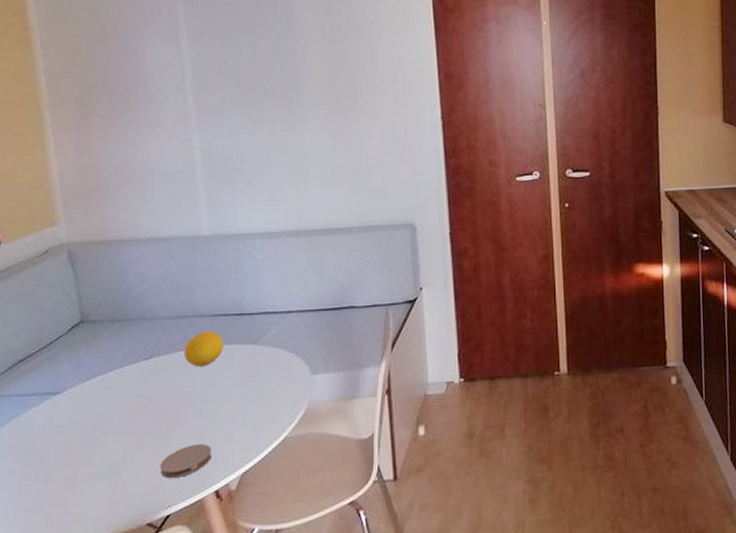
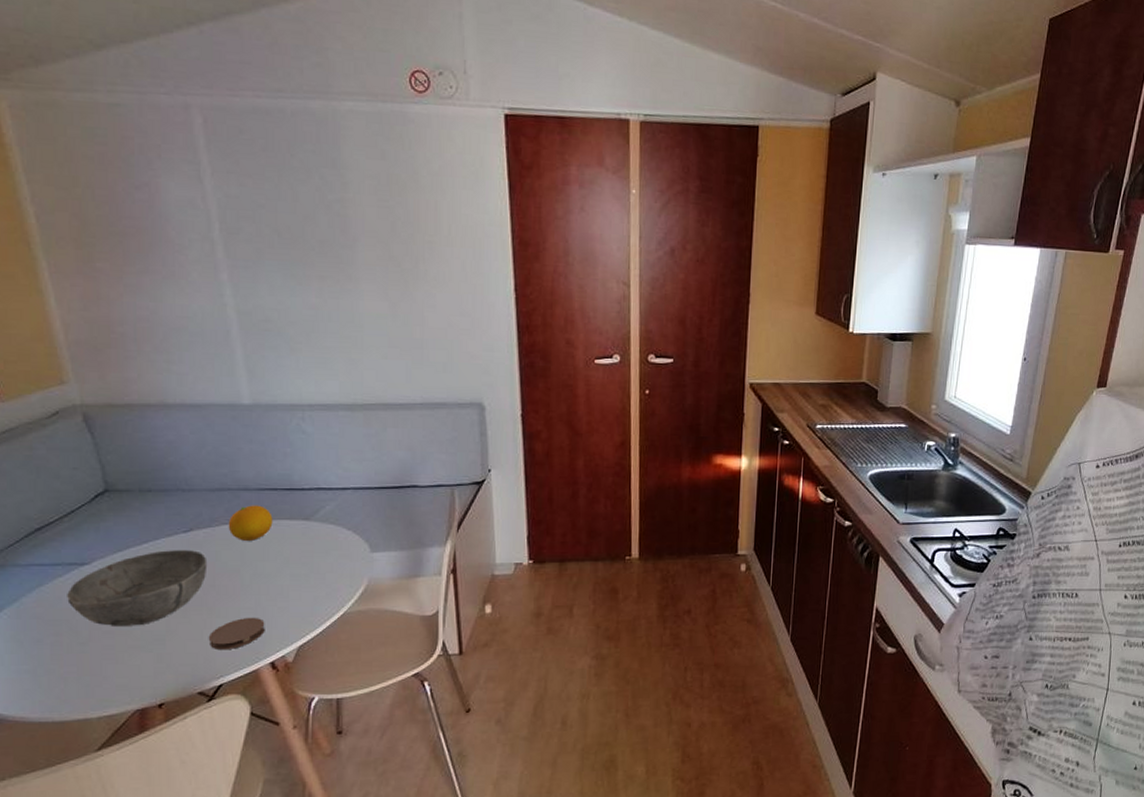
bowl: none [39,377,164,455] -> present [67,550,208,626]

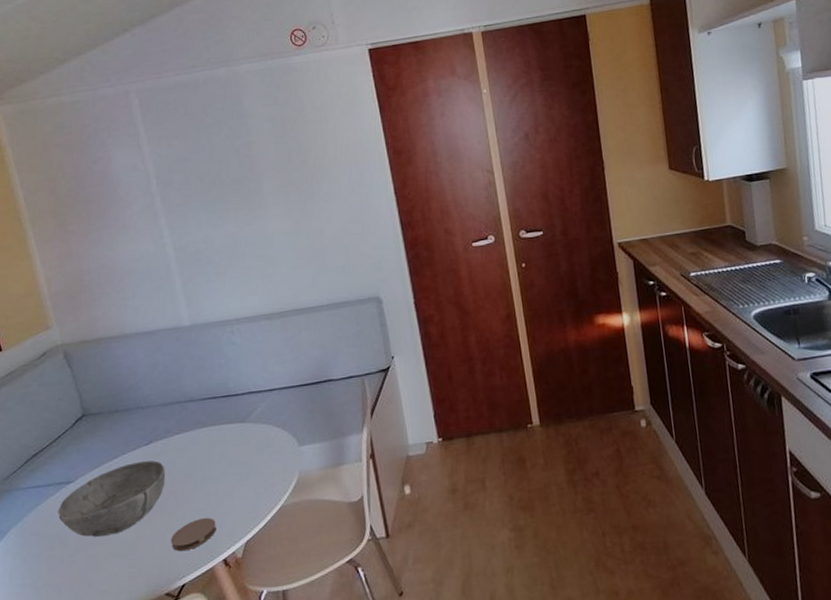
fruit: present [228,505,273,541] -> none [179,413,215,448]

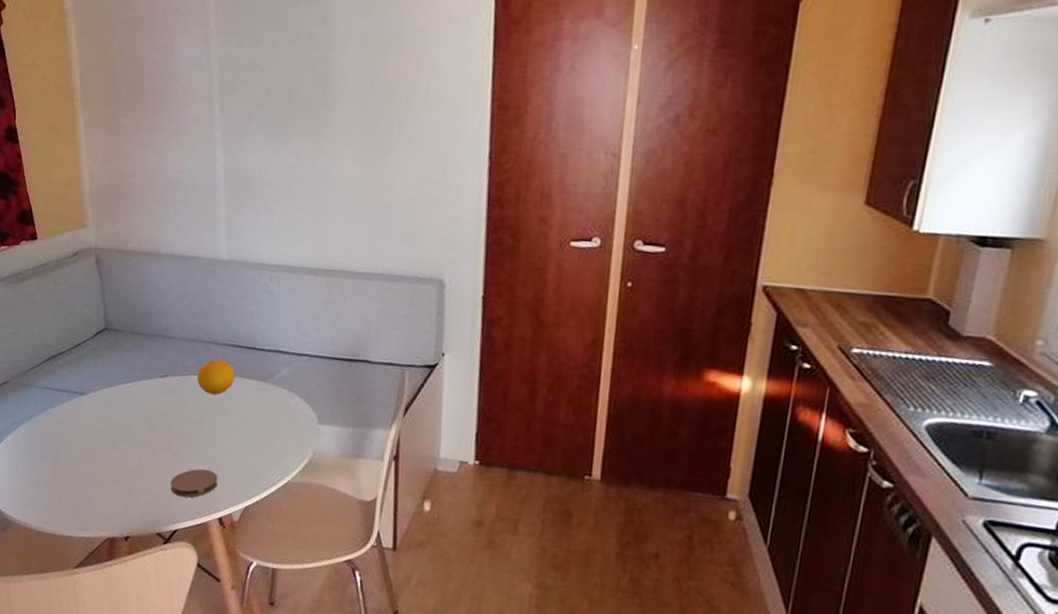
bowl: present [58,460,166,537] -> none [67,391,177,459]
fruit: none [179,413,215,448] -> present [196,359,235,395]

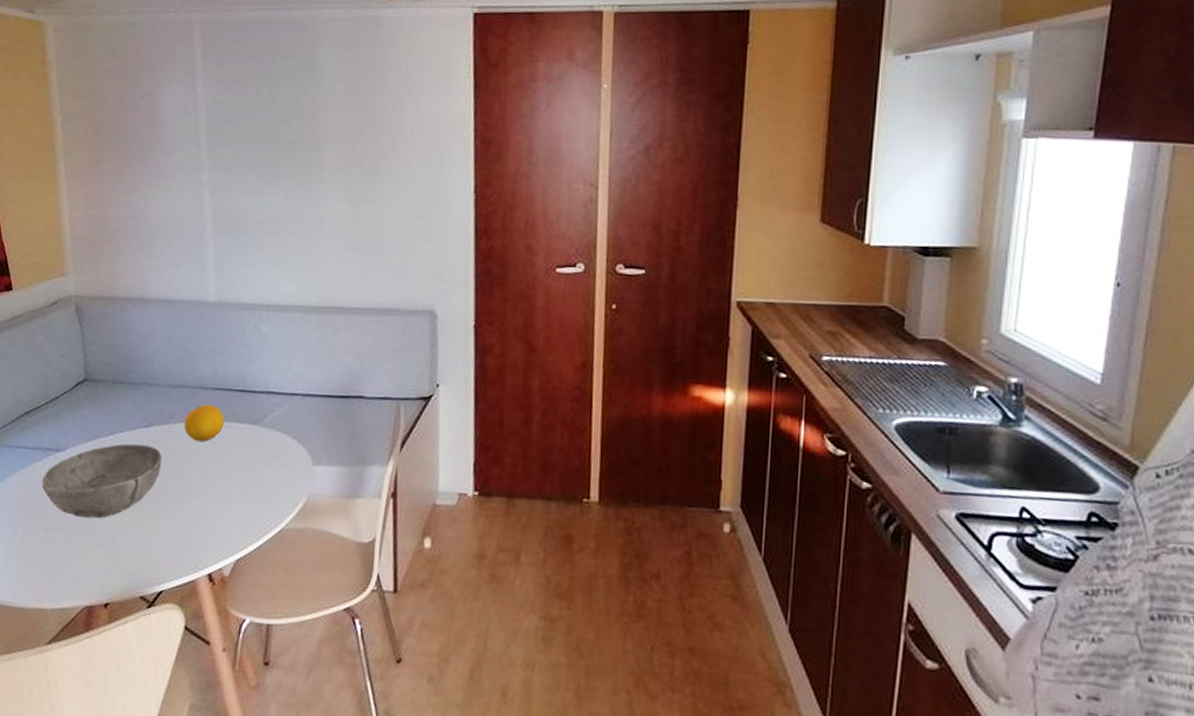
bowl: none [67,391,177,459] -> present [42,443,163,518]
coaster: present [170,468,218,498] -> none [155,521,207,555]

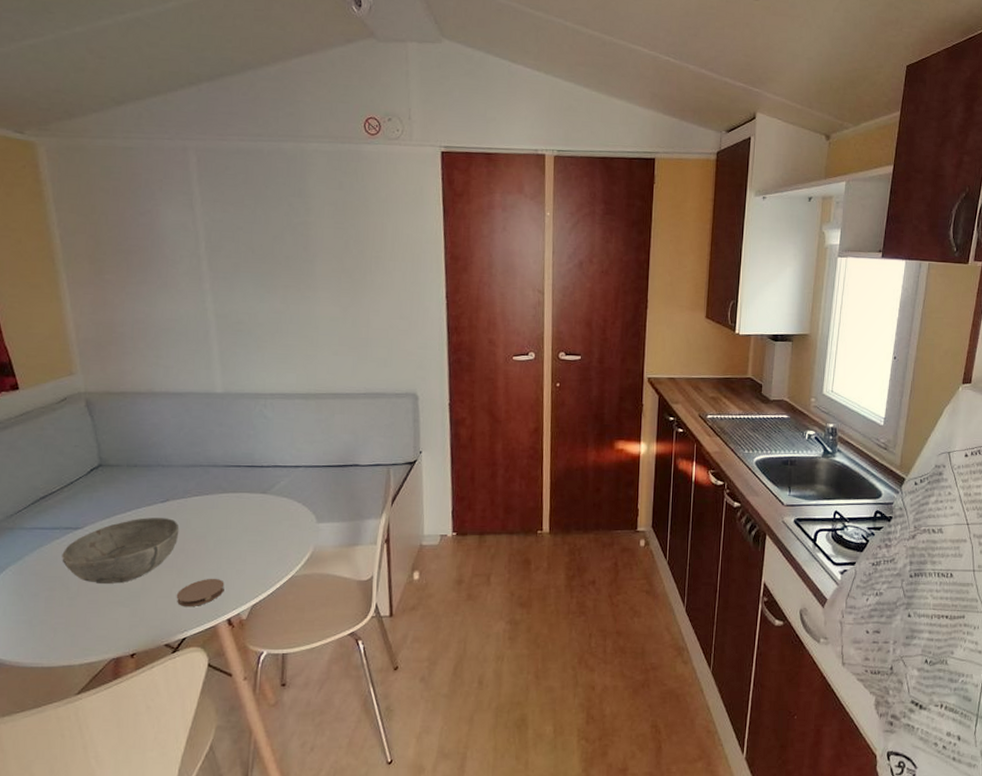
coaster: none [155,521,207,555] -> present [176,578,225,607]
fruit: present [183,404,225,442] -> none [198,479,236,511]

